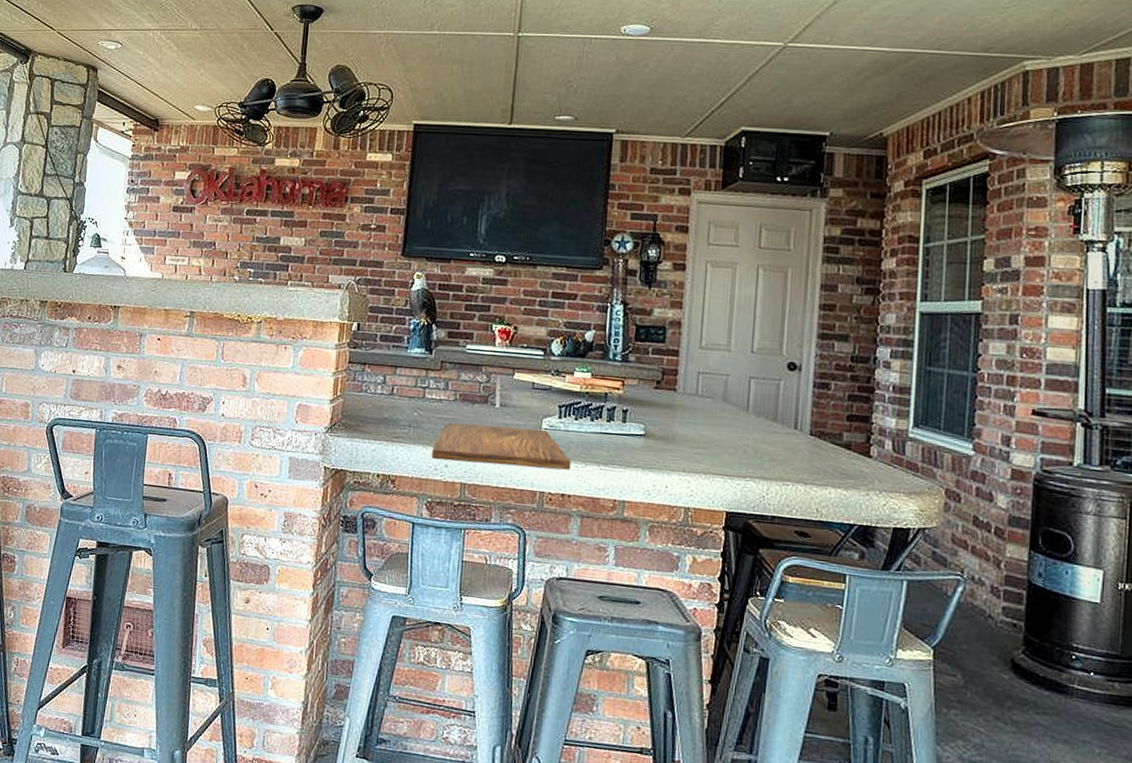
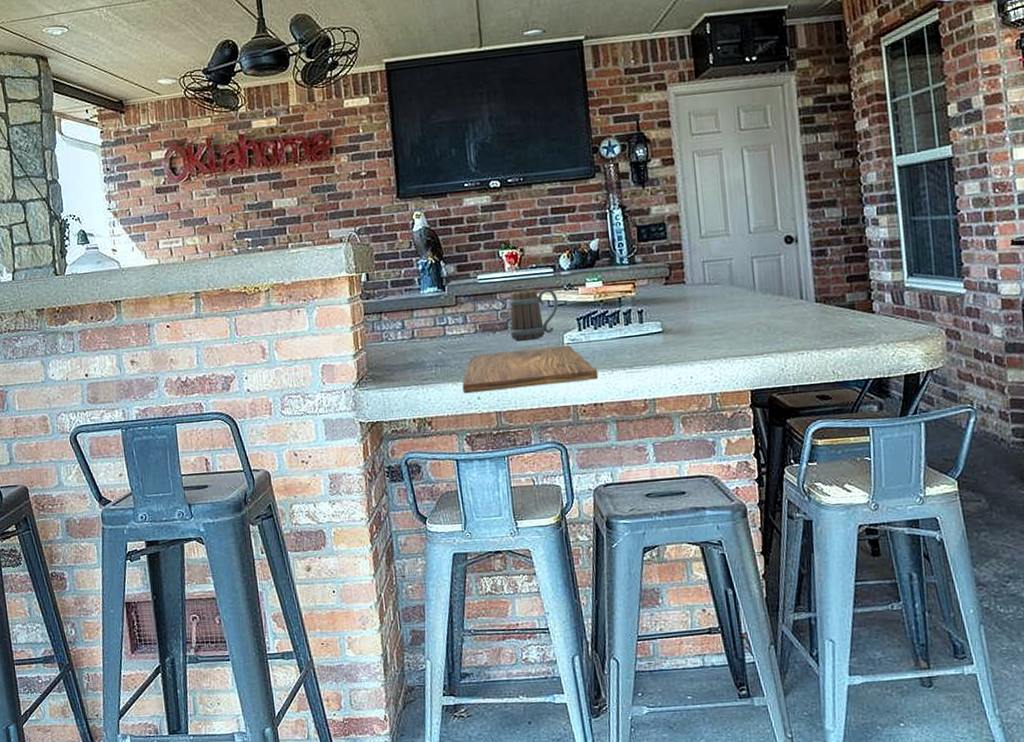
beer mug: none [489,367,544,419] -> present [510,288,559,341]

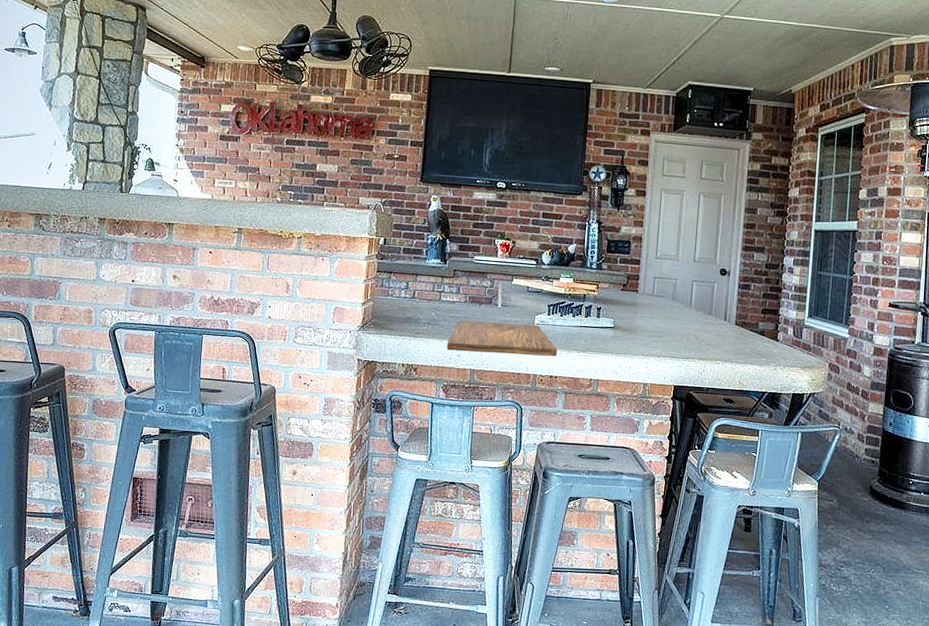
beer mug: present [510,288,559,341] -> none [493,274,536,316]

